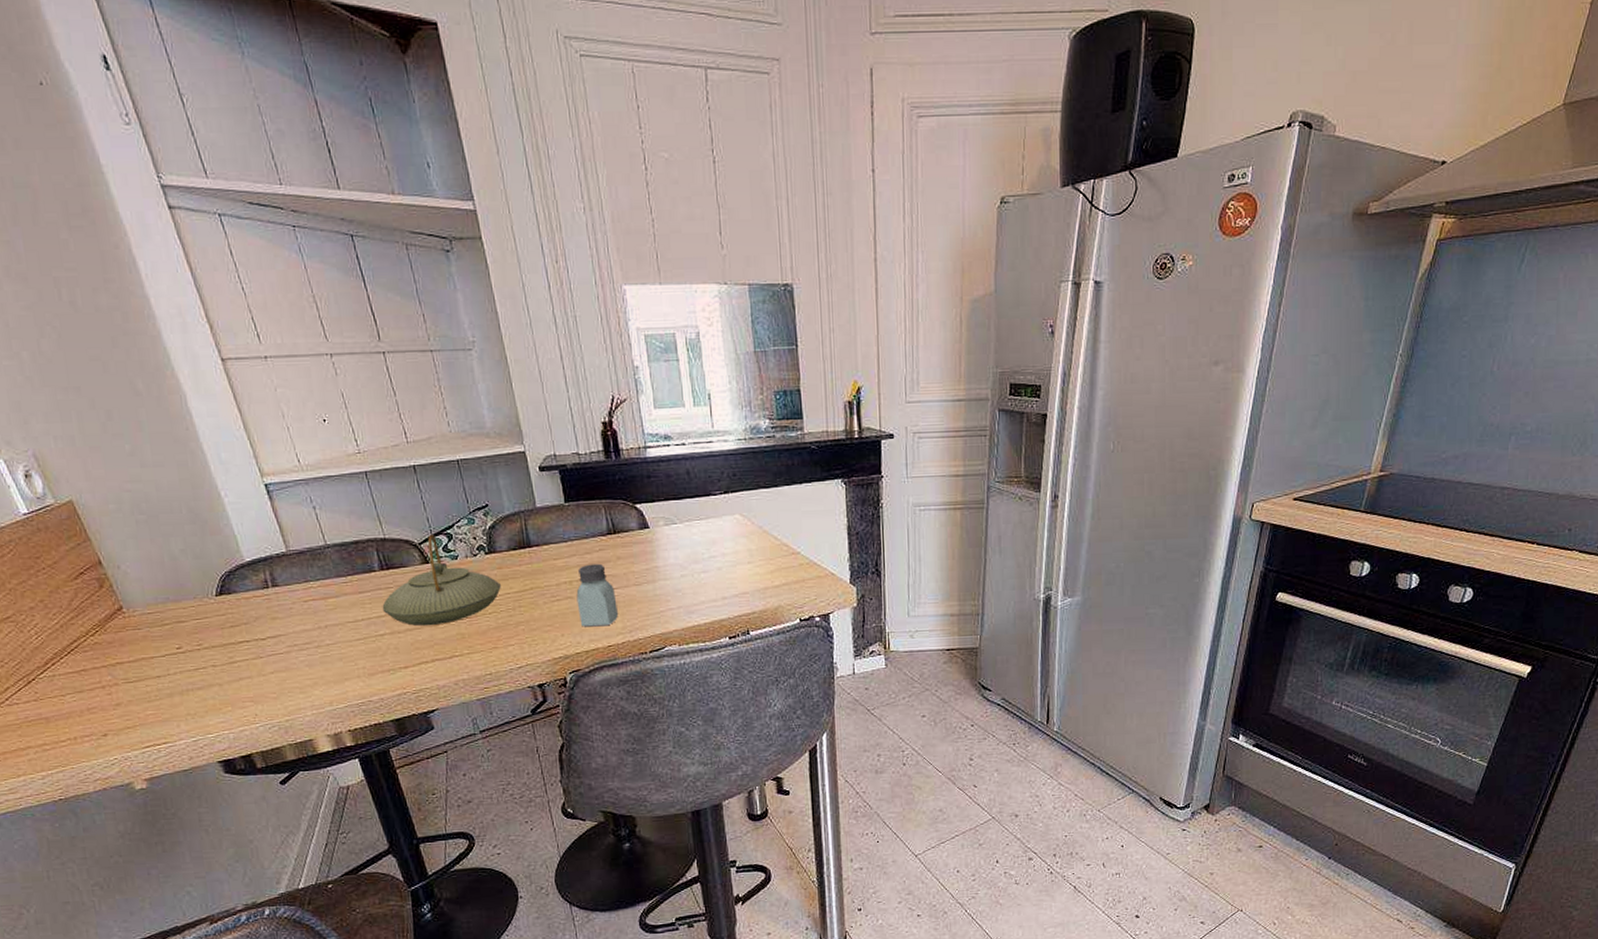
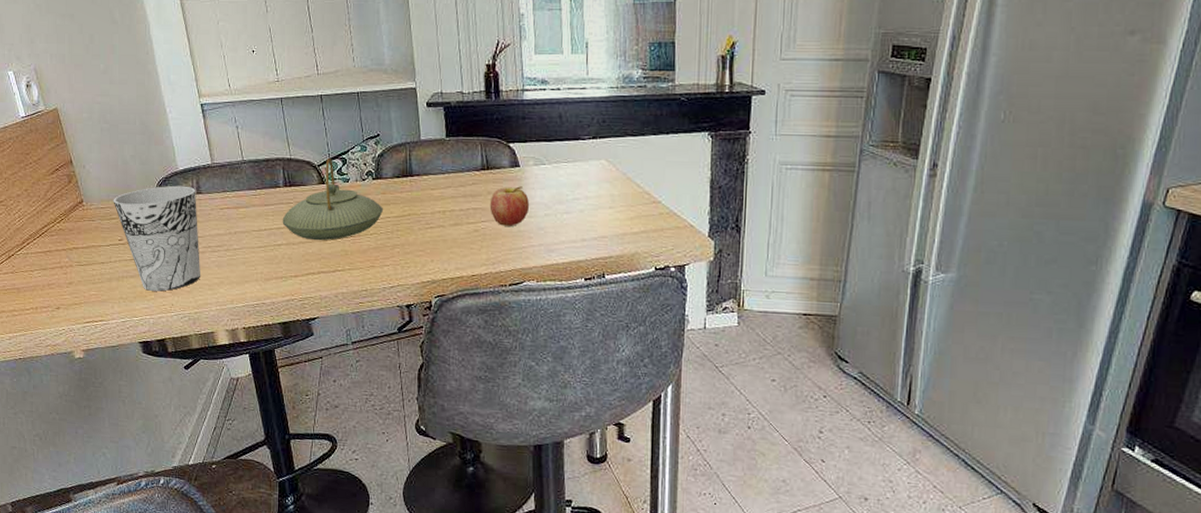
cup: none [163,579,288,702] -> present [113,185,200,292]
saltshaker: present [576,563,618,627] -> none [448,196,484,256]
fruit: none [620,548,664,591] -> present [489,186,530,226]

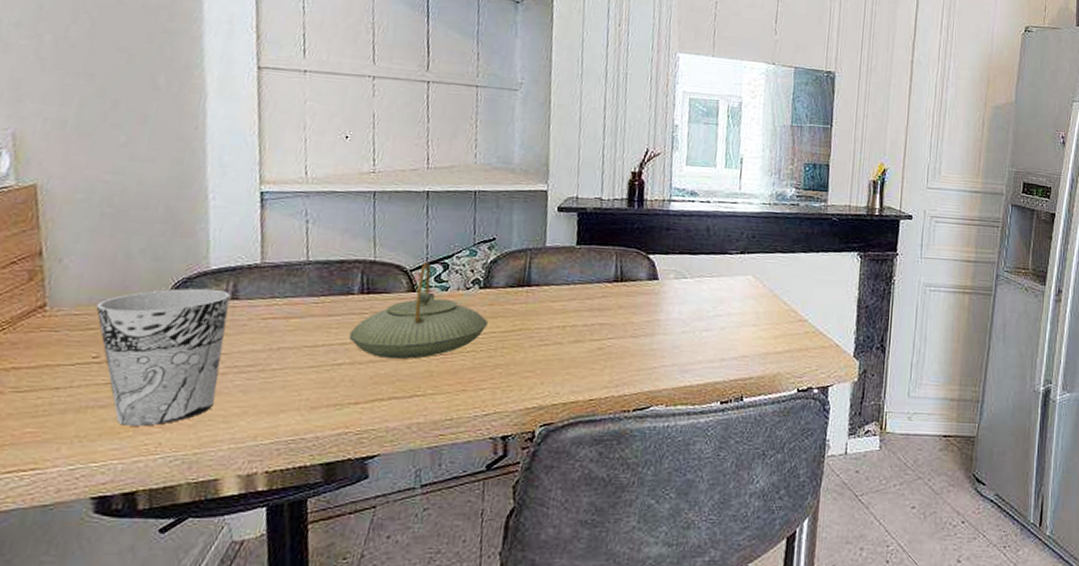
fruit: present [489,186,530,226] -> none [619,300,666,344]

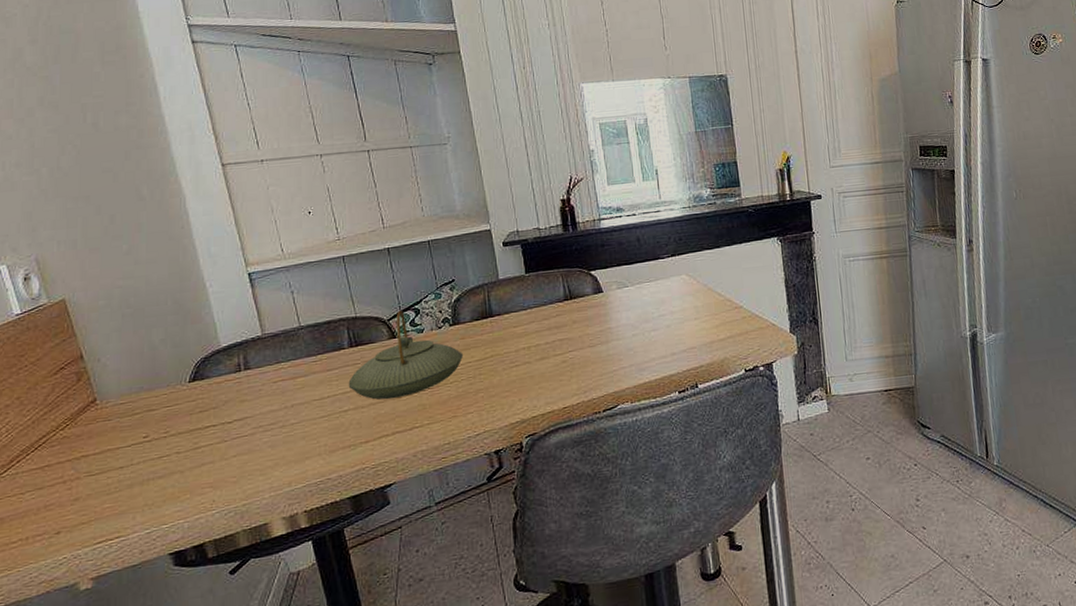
cup: present [96,288,231,426] -> none [136,363,249,490]

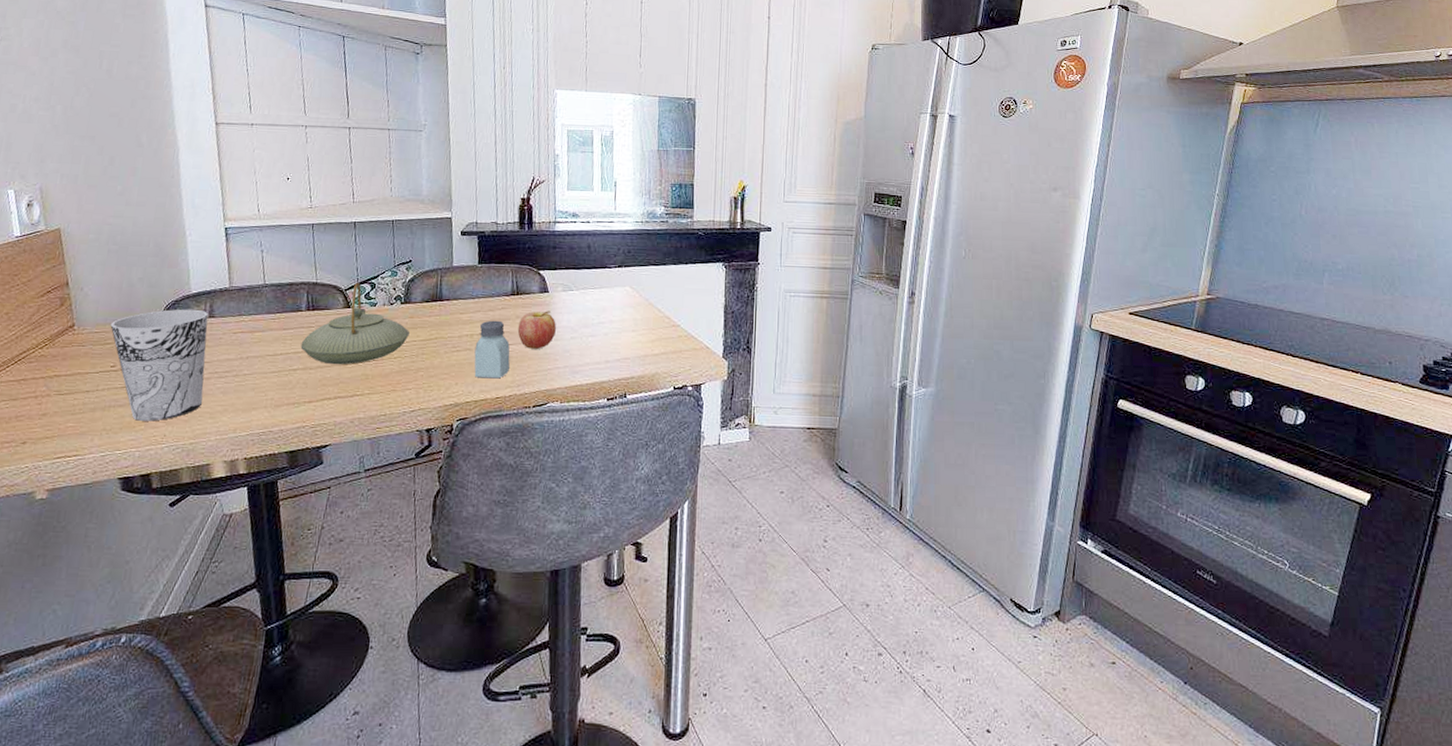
cup: none [136,363,249,490] -> present [110,309,209,421]
saltshaker: none [534,328,573,391] -> present [474,320,510,379]
fruit: none [575,311,617,353] -> present [517,311,557,349]

